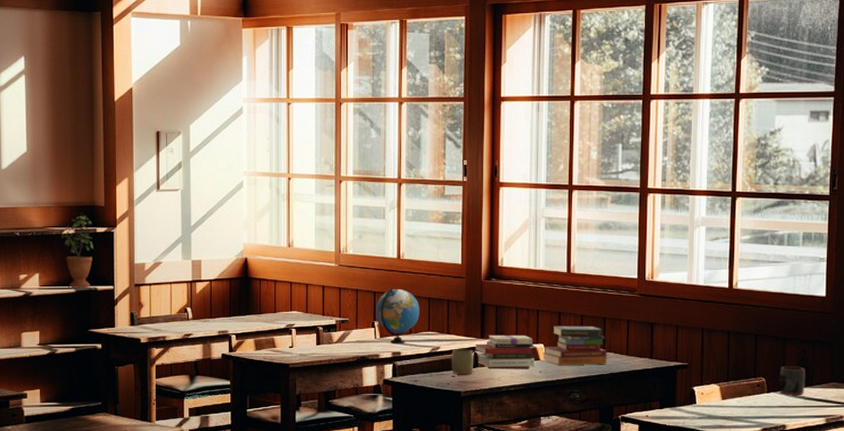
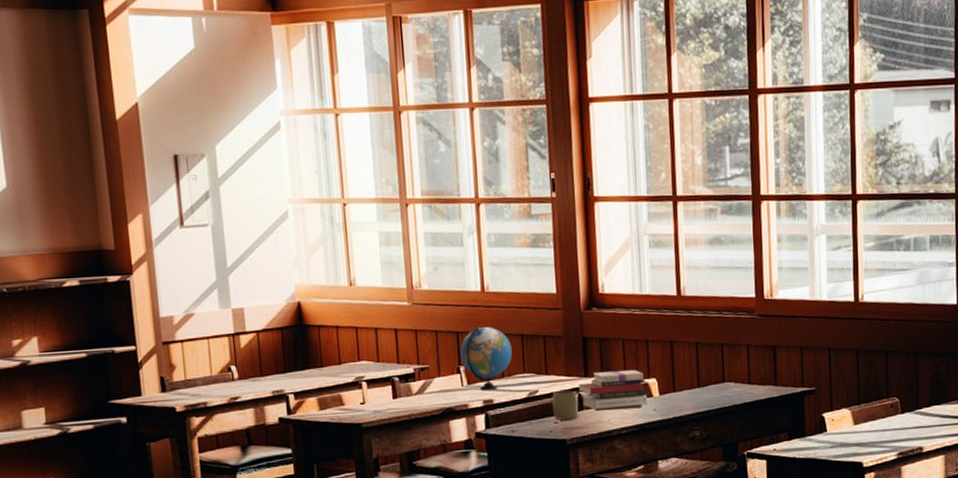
potted plant: present [60,213,93,288] -> none [60,259,106,352]
books: present [542,325,607,365] -> none [655,353,728,401]
mug: present [779,366,805,395] -> none [912,382,941,414]

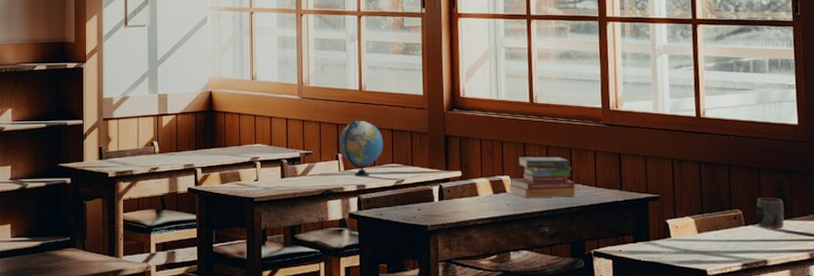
mug: present [552,389,579,420] -> none [416,180,440,208]
books: present [578,370,648,411] -> none [439,166,502,202]
books: none [655,353,728,401] -> present [509,156,576,197]
mug: none [912,382,941,414] -> present [756,198,785,228]

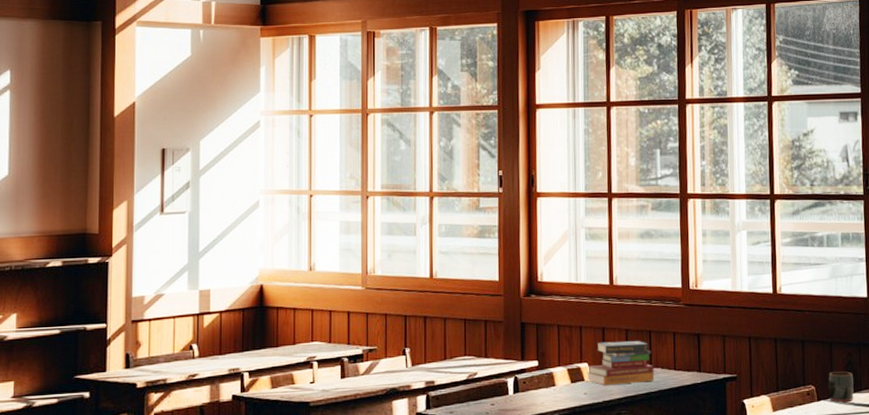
globe: present [339,119,383,177] -> none [407,309,455,373]

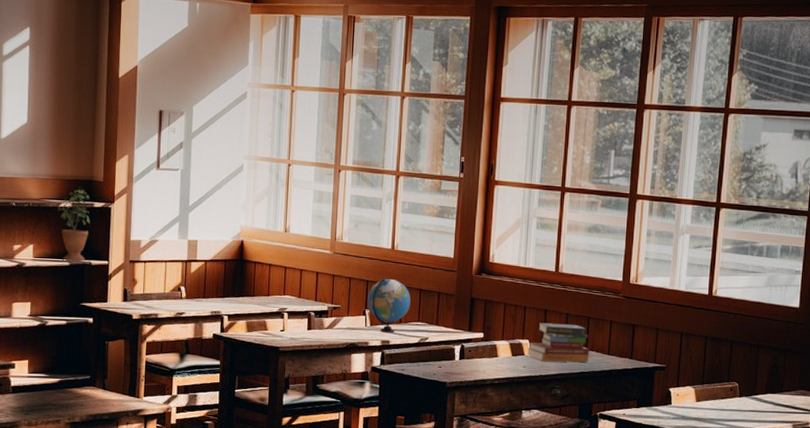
potted plant: none [44,242,84,328] -> present [57,186,90,261]
globe: none [407,309,455,373] -> present [367,277,411,334]
mug: present [827,371,854,402] -> none [750,372,776,401]

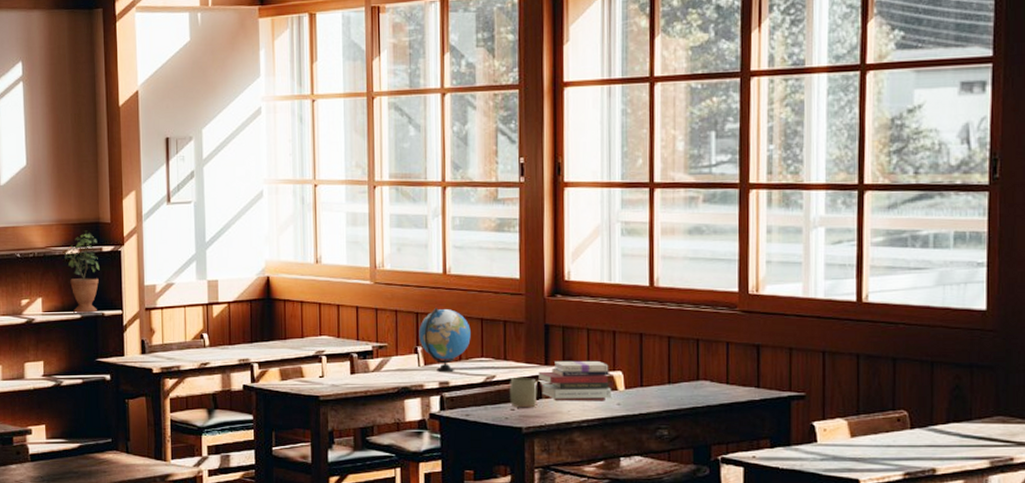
mug: none [437,340,461,366] -> present [509,377,537,408]
books: none [461,328,520,364] -> present [537,360,612,401]
books: present [527,322,590,363] -> none [621,349,702,396]

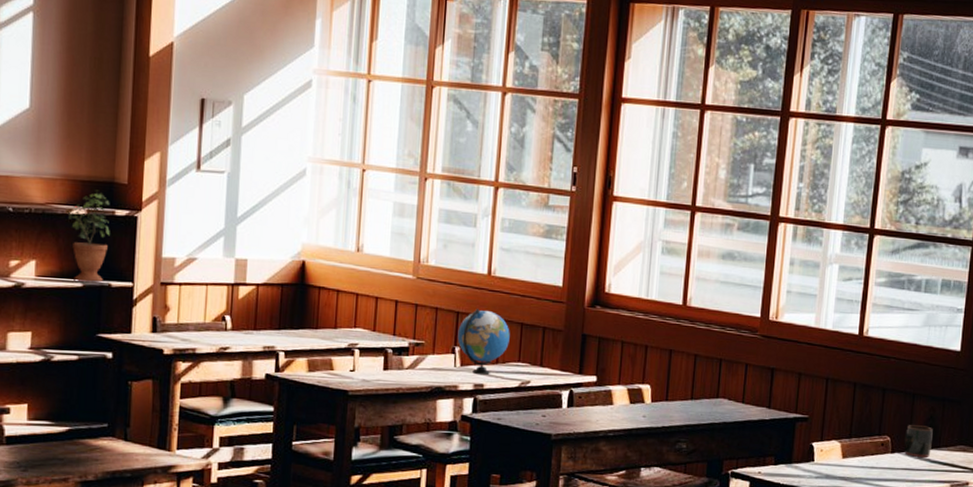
mug: present [509,377,537,408] -> none [541,384,570,415]
books: present [537,360,612,401] -> none [570,370,640,413]
mug: none [925,396,961,432] -> present [904,425,933,457]

